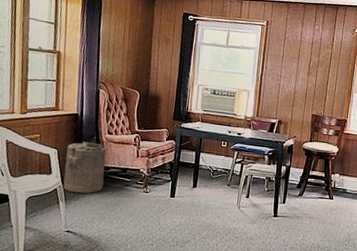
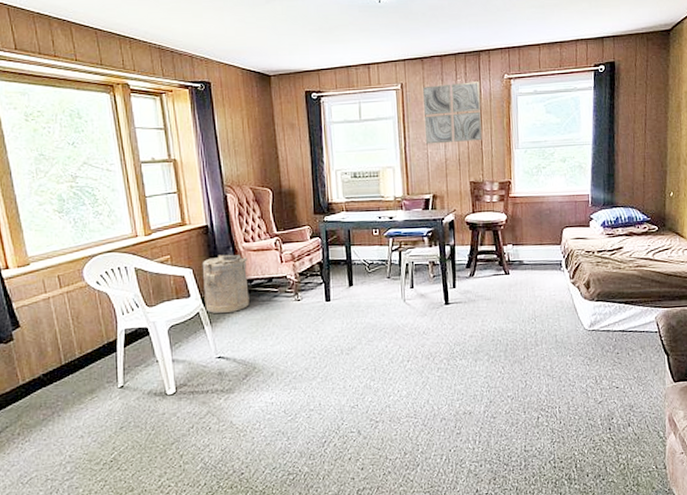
wall art: none [279,27,334,81] -> present [423,82,482,144]

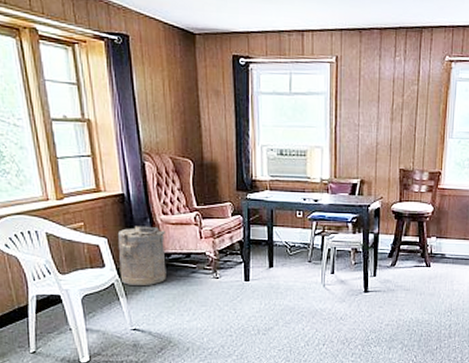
wall art: present [423,82,482,144] -> none [357,61,419,127]

